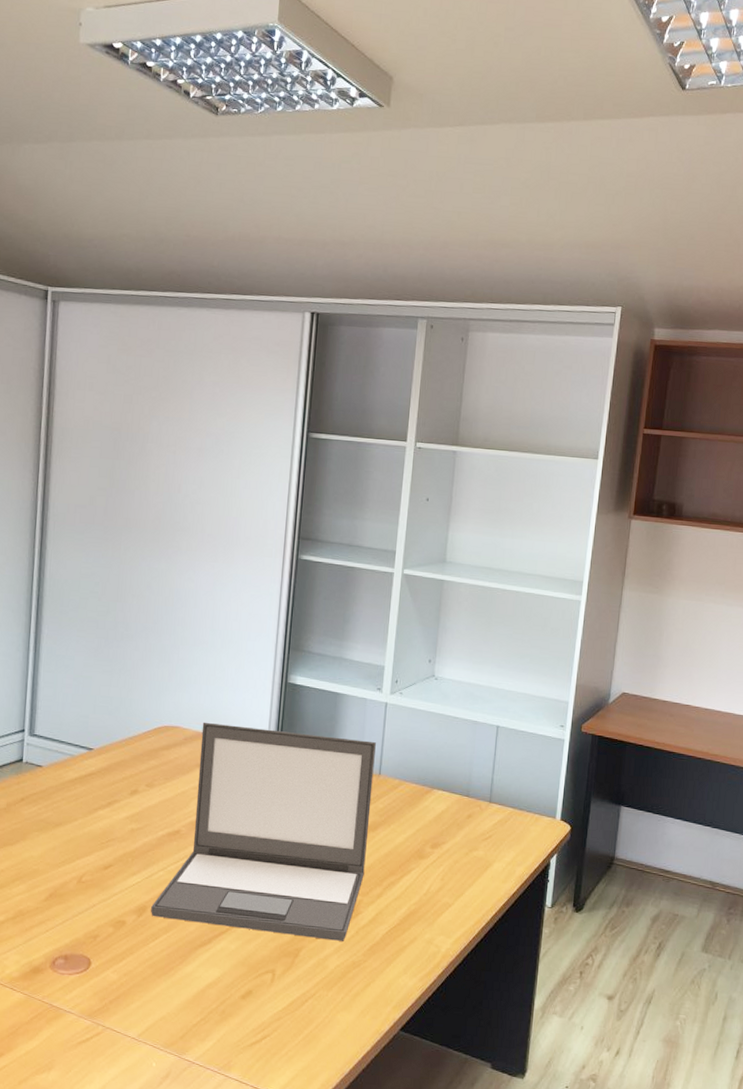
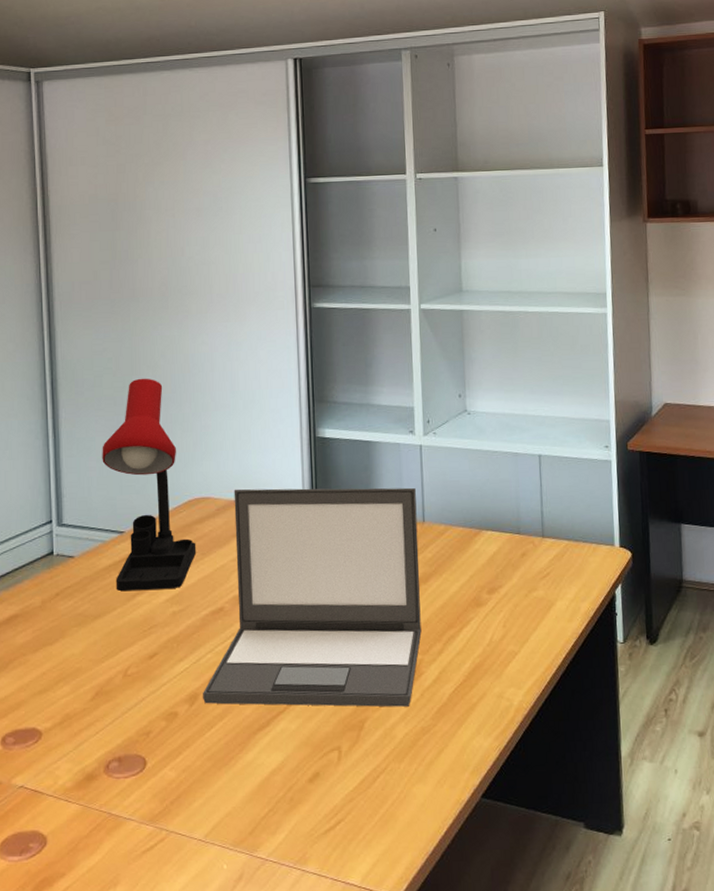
desk lamp: none [79,605,161,807] -> present [102,378,197,592]

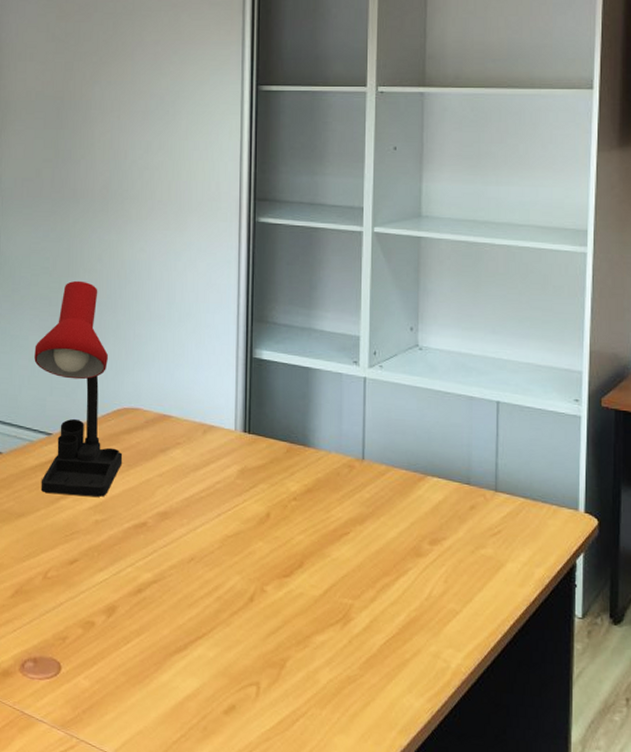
laptop: present [203,487,422,707] -> none [121,403,356,652]

